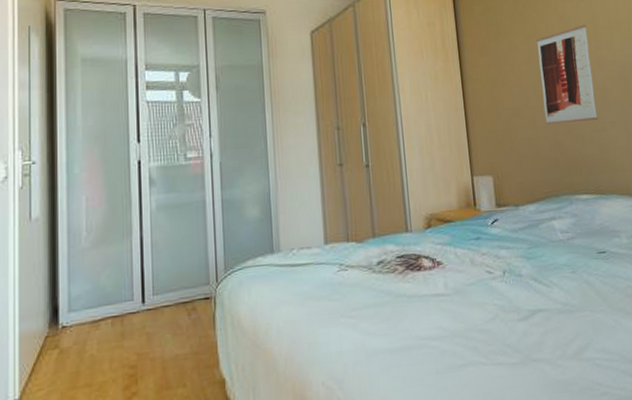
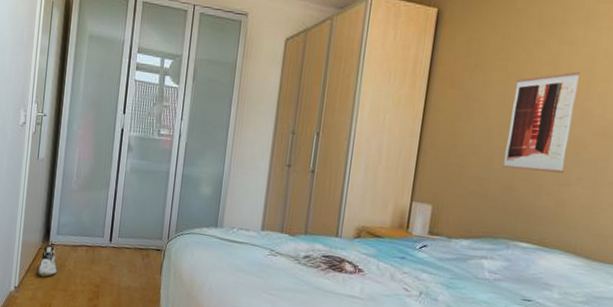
shoe: none [45,328,75,376] -> present [37,244,57,277]

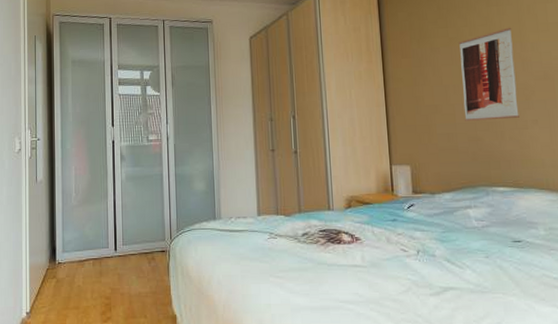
shoe: present [37,244,57,277] -> none [47,264,67,298]

